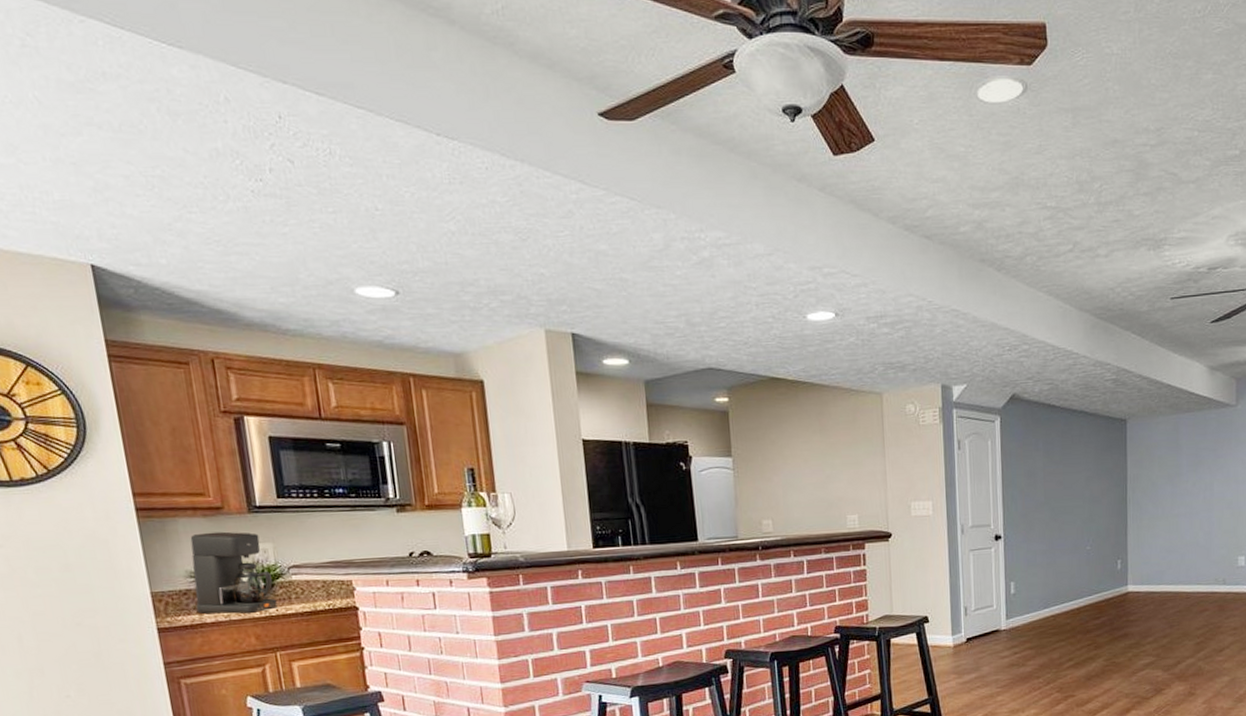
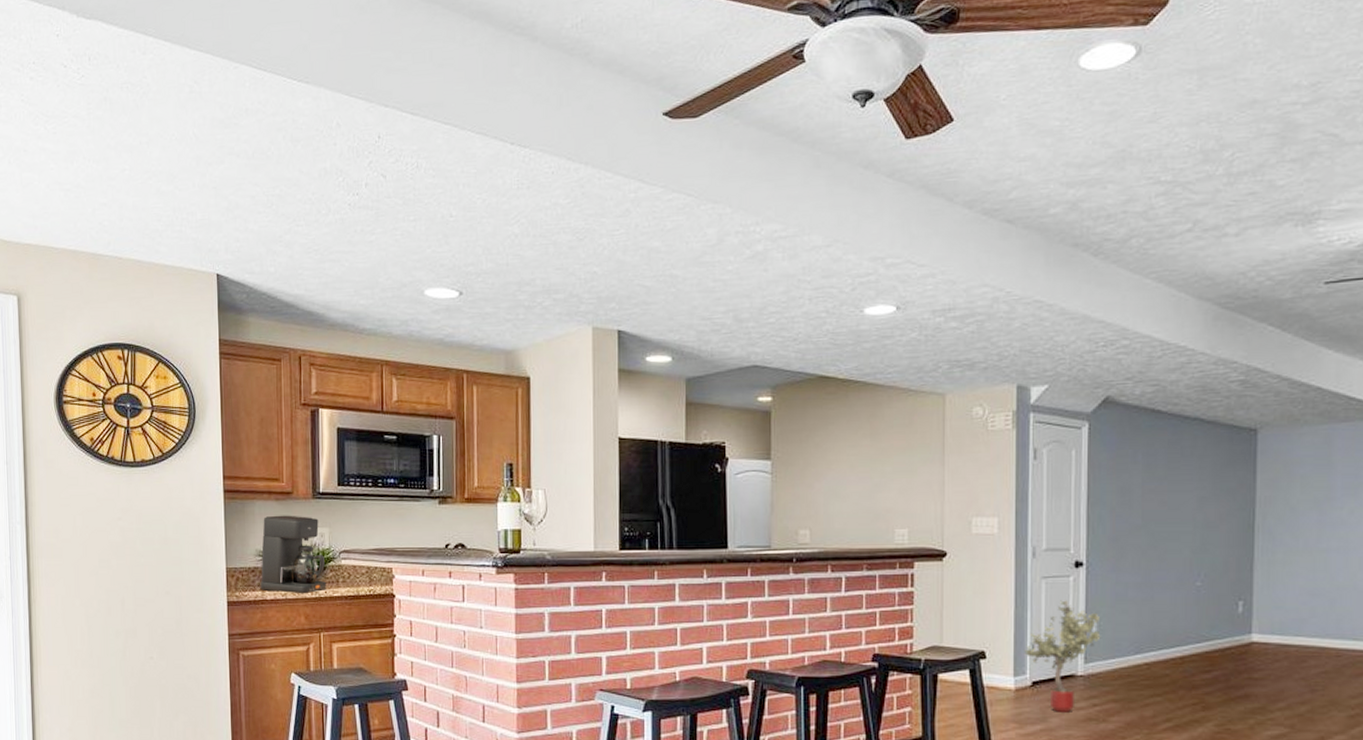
potted tree: none [959,568,1018,662] -> present [1024,600,1101,712]

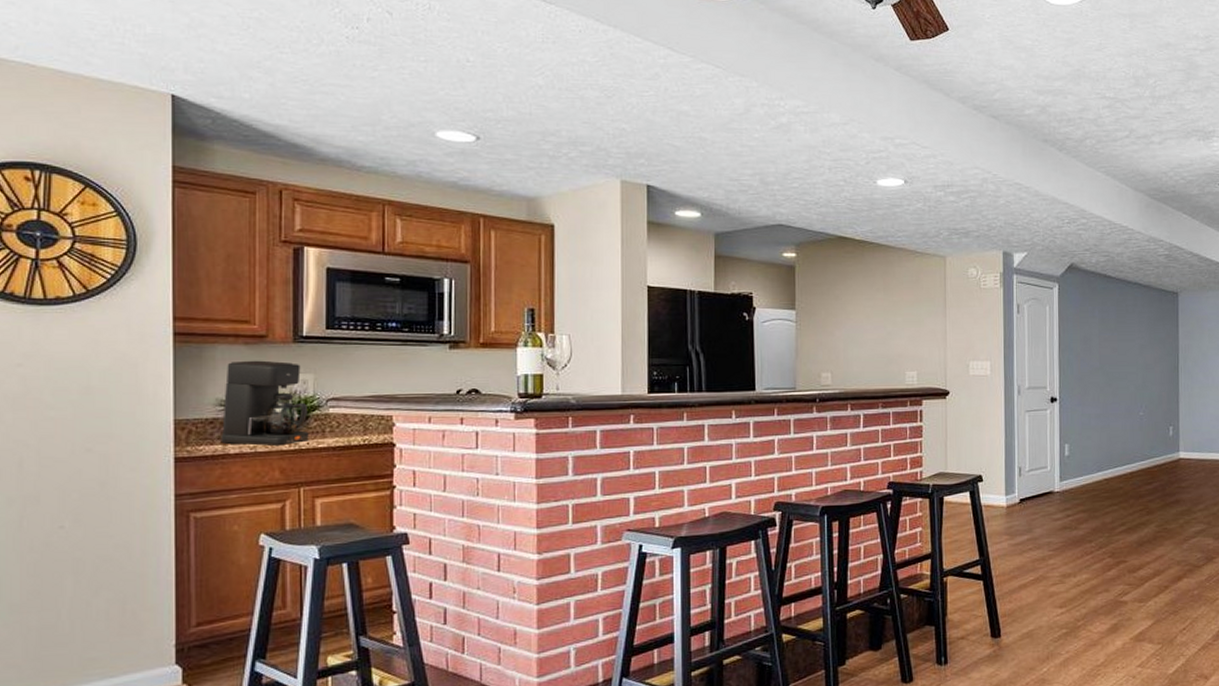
potted tree: present [1024,600,1101,712] -> none [1013,430,1072,524]

